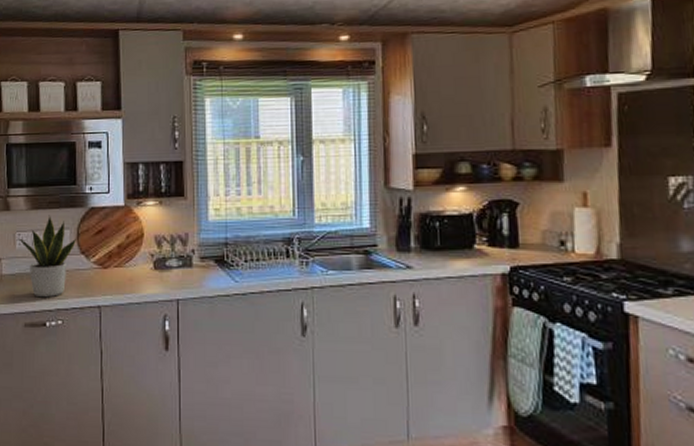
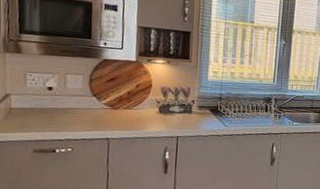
potted plant: present [16,215,77,298] -> none [27,61,90,130]

